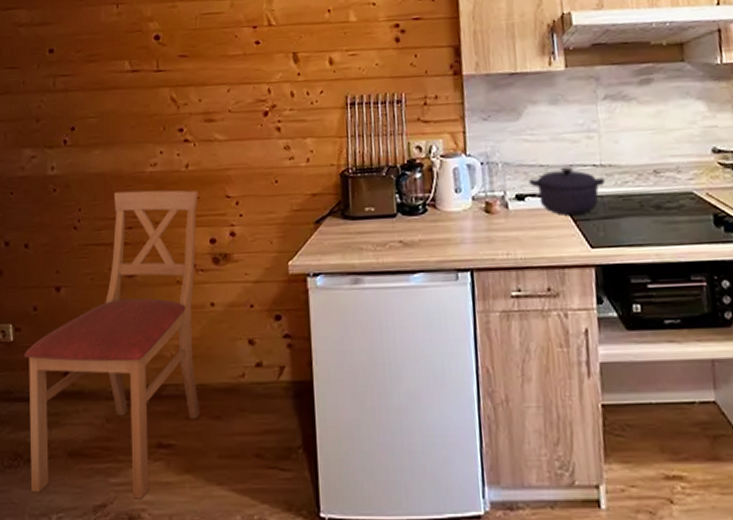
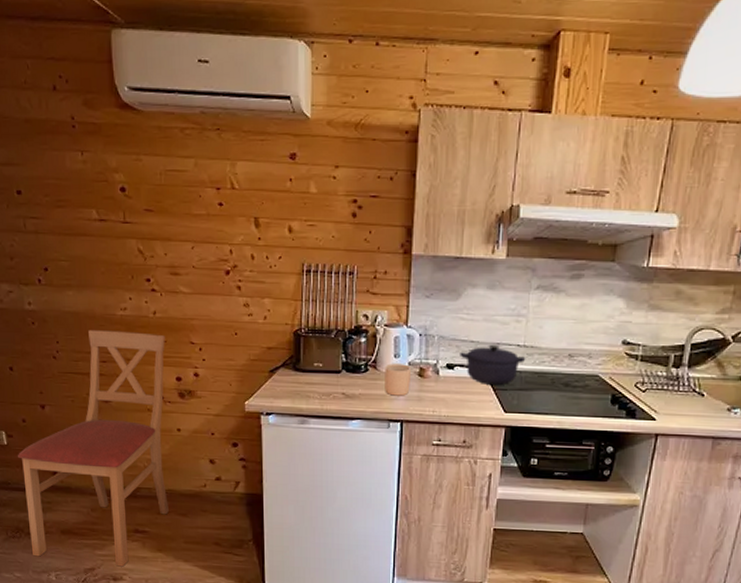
mug: none [445,199,477,239] -> present [385,364,412,396]

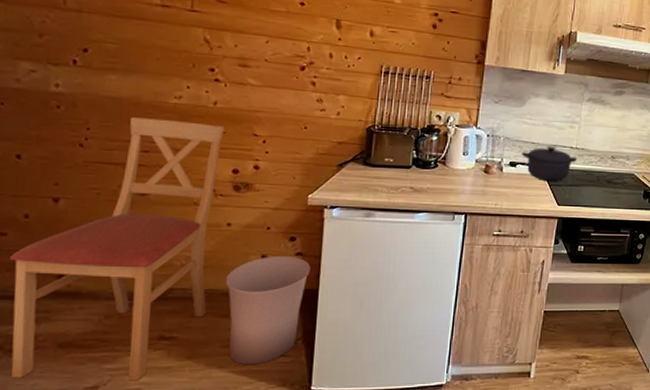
waste bin: none [181,460,254,561] -> present [225,255,311,365]
mug: present [385,364,412,396] -> none [452,160,478,191]

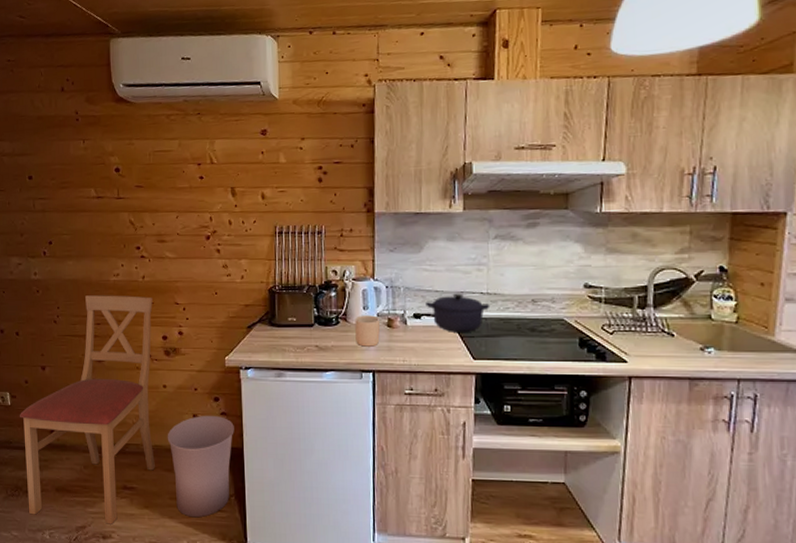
mug: none [452,160,478,191] -> present [355,315,381,347]

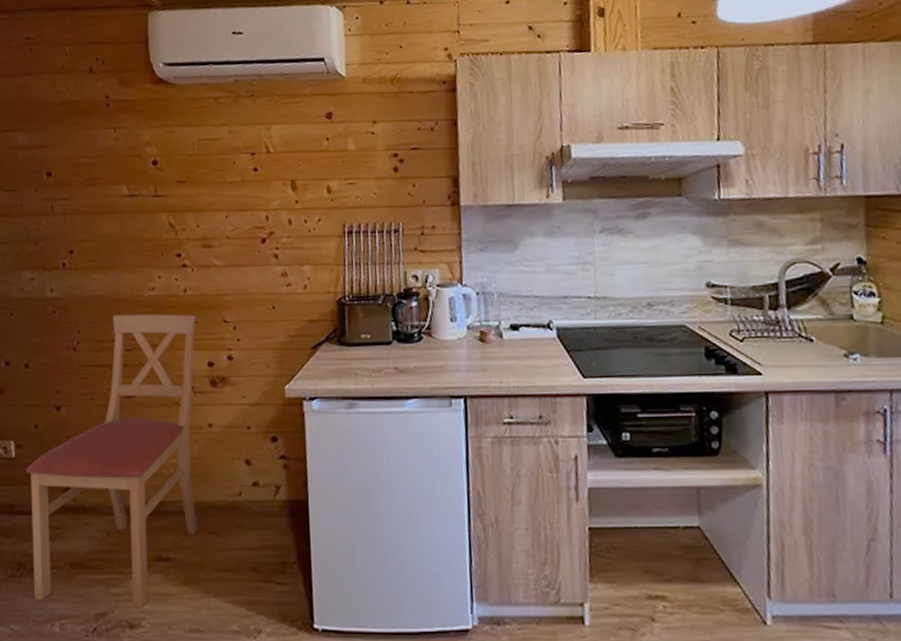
waste bin: present [167,415,234,518] -> none [213,459,297,594]
mug: present [355,315,381,347] -> none [441,328,472,367]
cooking pot: present [425,293,490,332] -> none [524,298,600,346]

